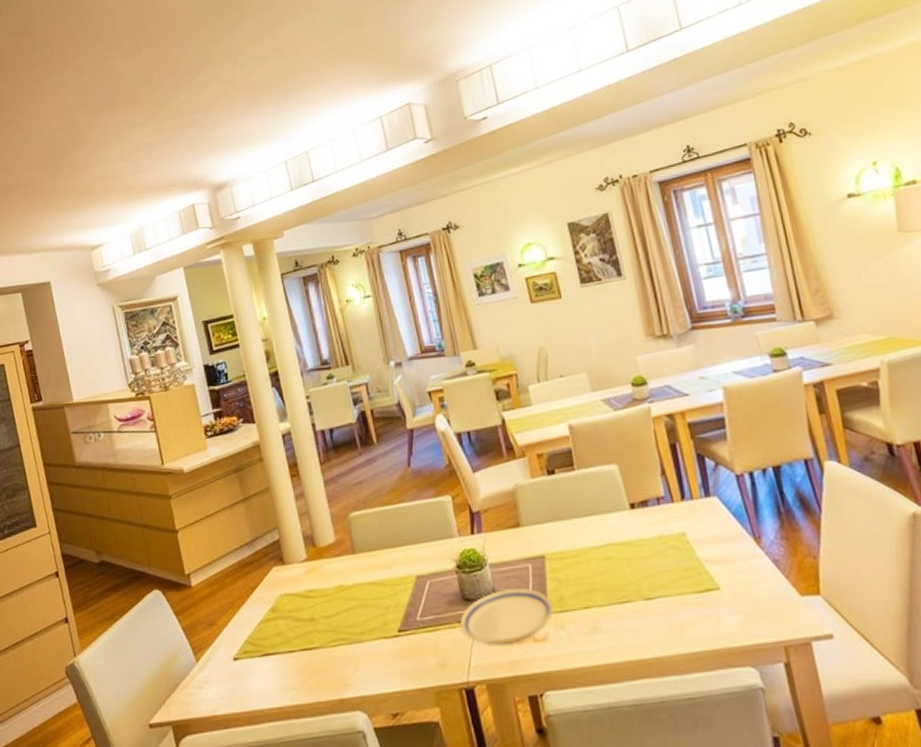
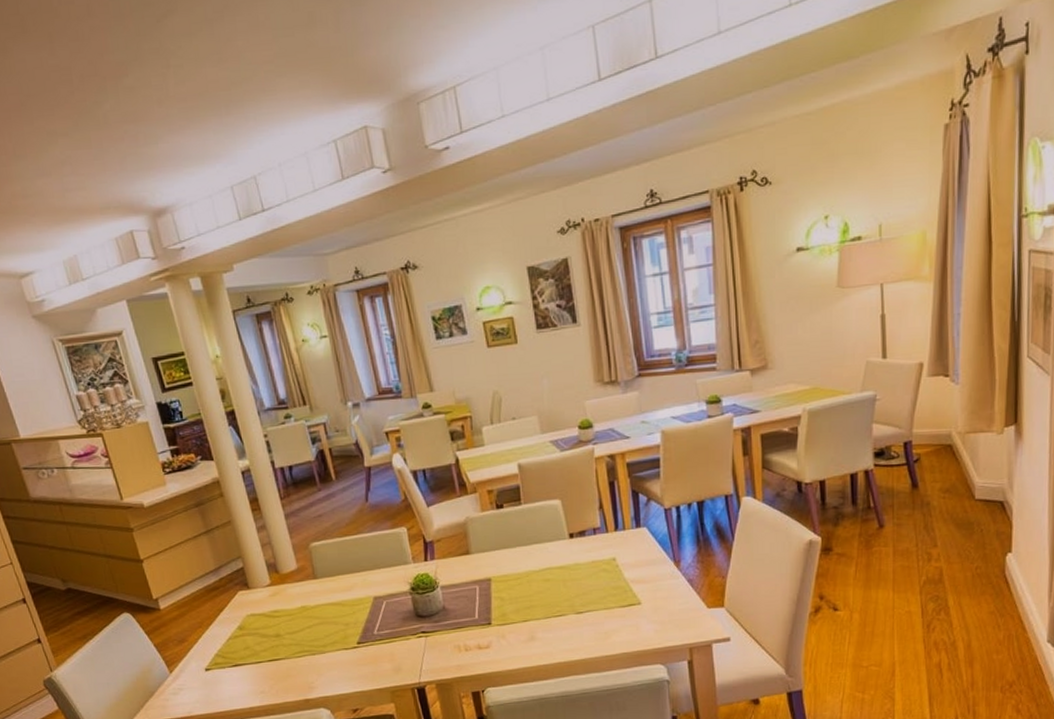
plate: present [460,587,553,645] -> none [414,605,496,653]

